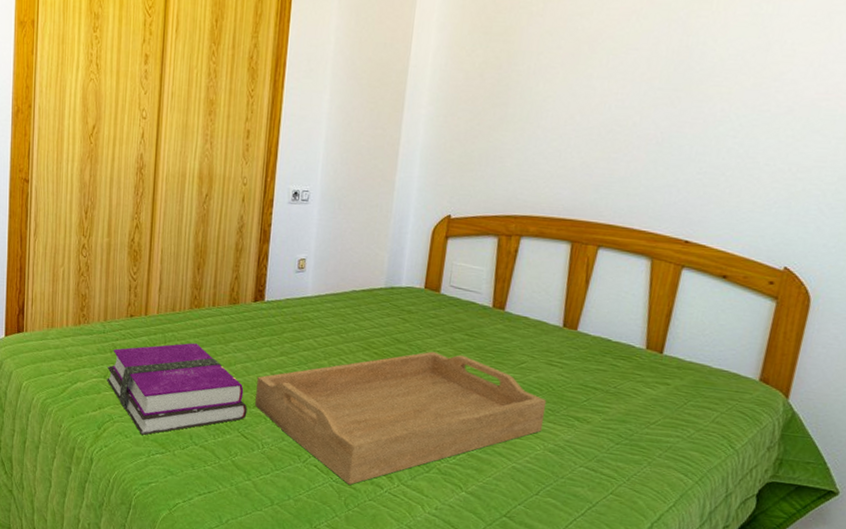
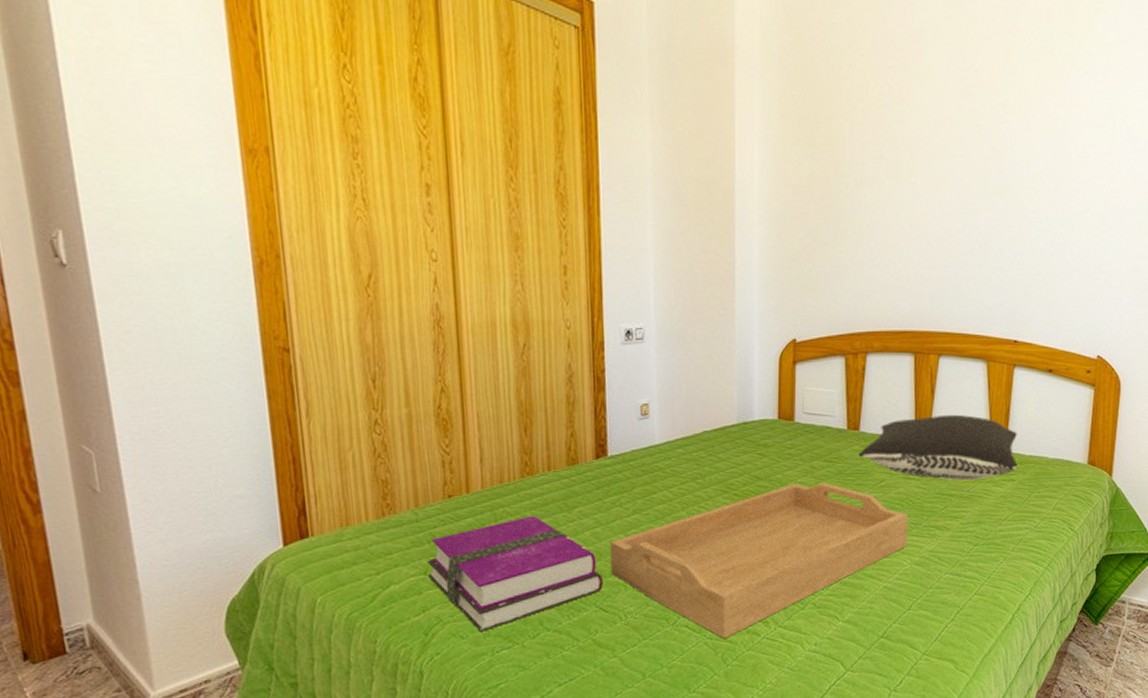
pillow: none [501,305,678,378] -> present [858,414,1018,481]

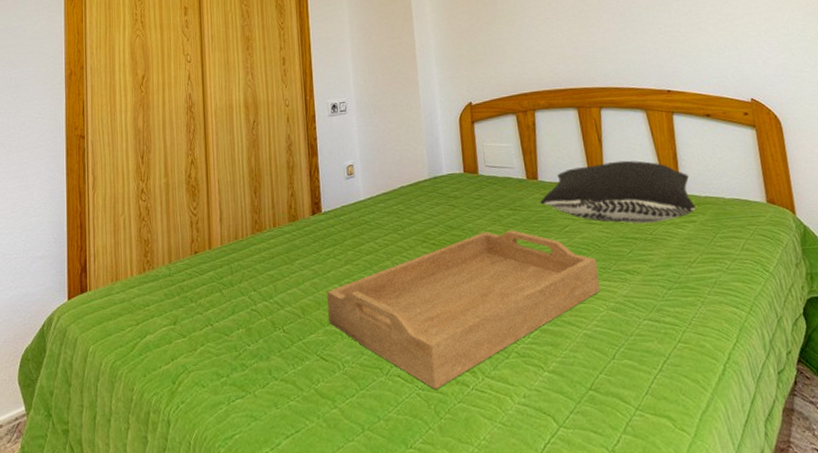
hardback book: present [427,516,603,632] -> none [176,268,323,380]

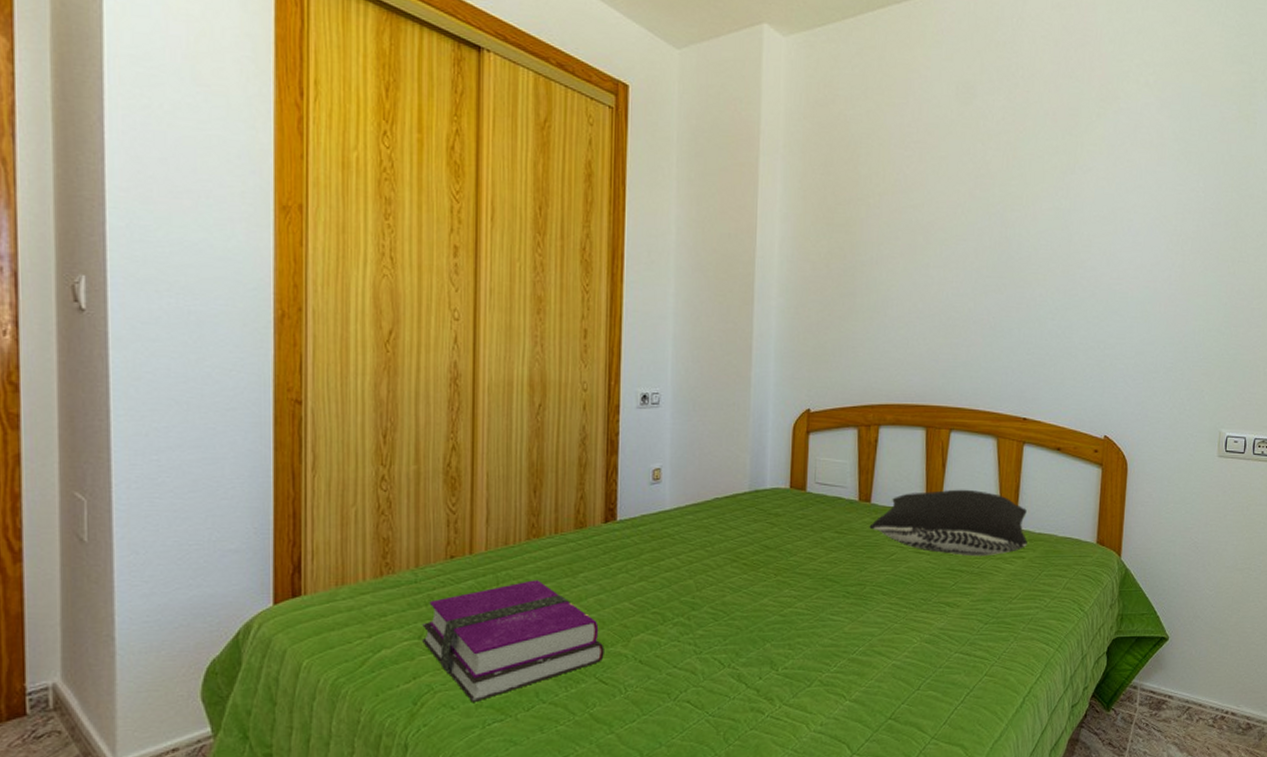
hardback book: none [176,268,323,380] -> present [422,580,604,702]
serving tray: present [327,230,601,390] -> none [613,554,919,716]

